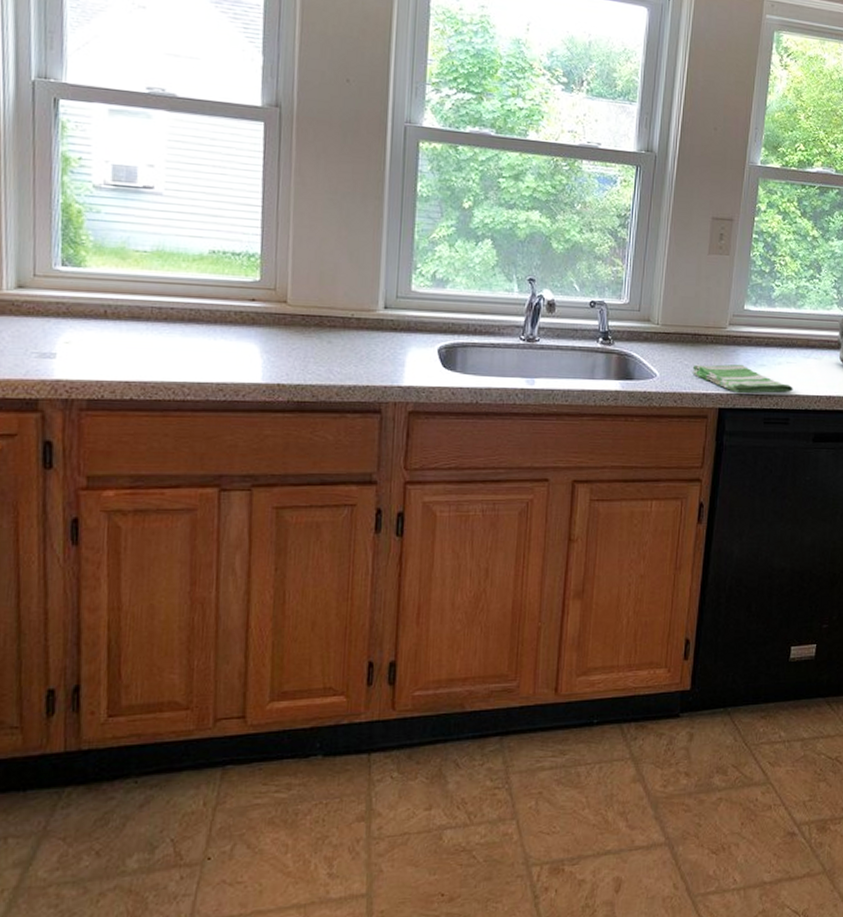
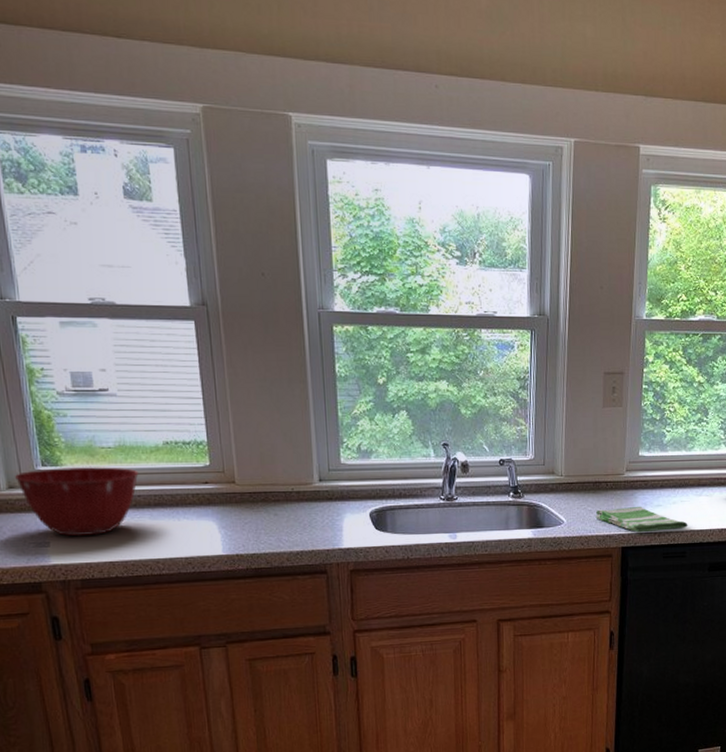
mixing bowl: none [27,268,176,349] -> present [15,466,139,536]

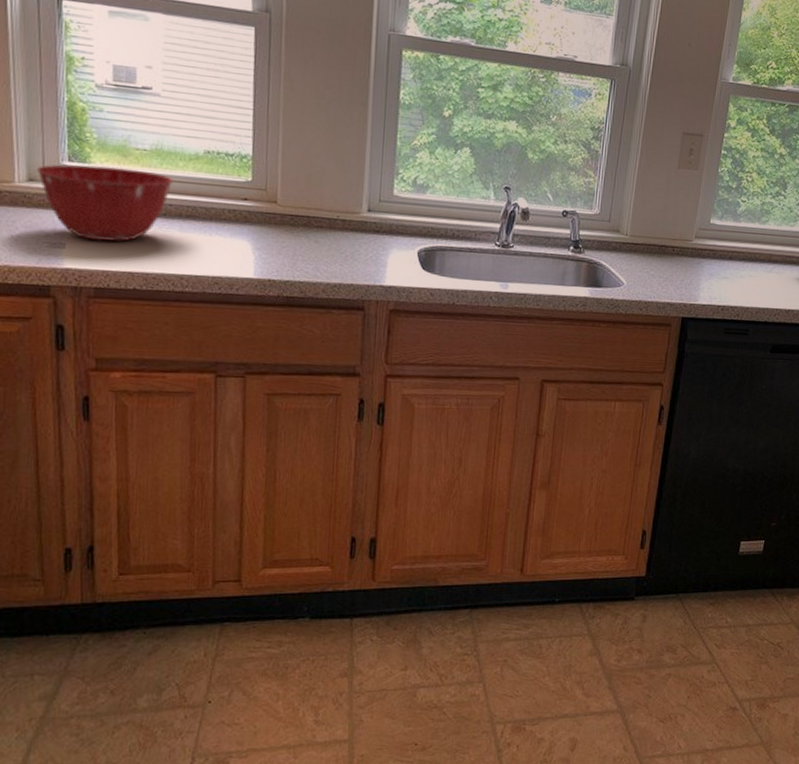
dish towel: present [595,506,688,533] -> none [657,275,754,305]

